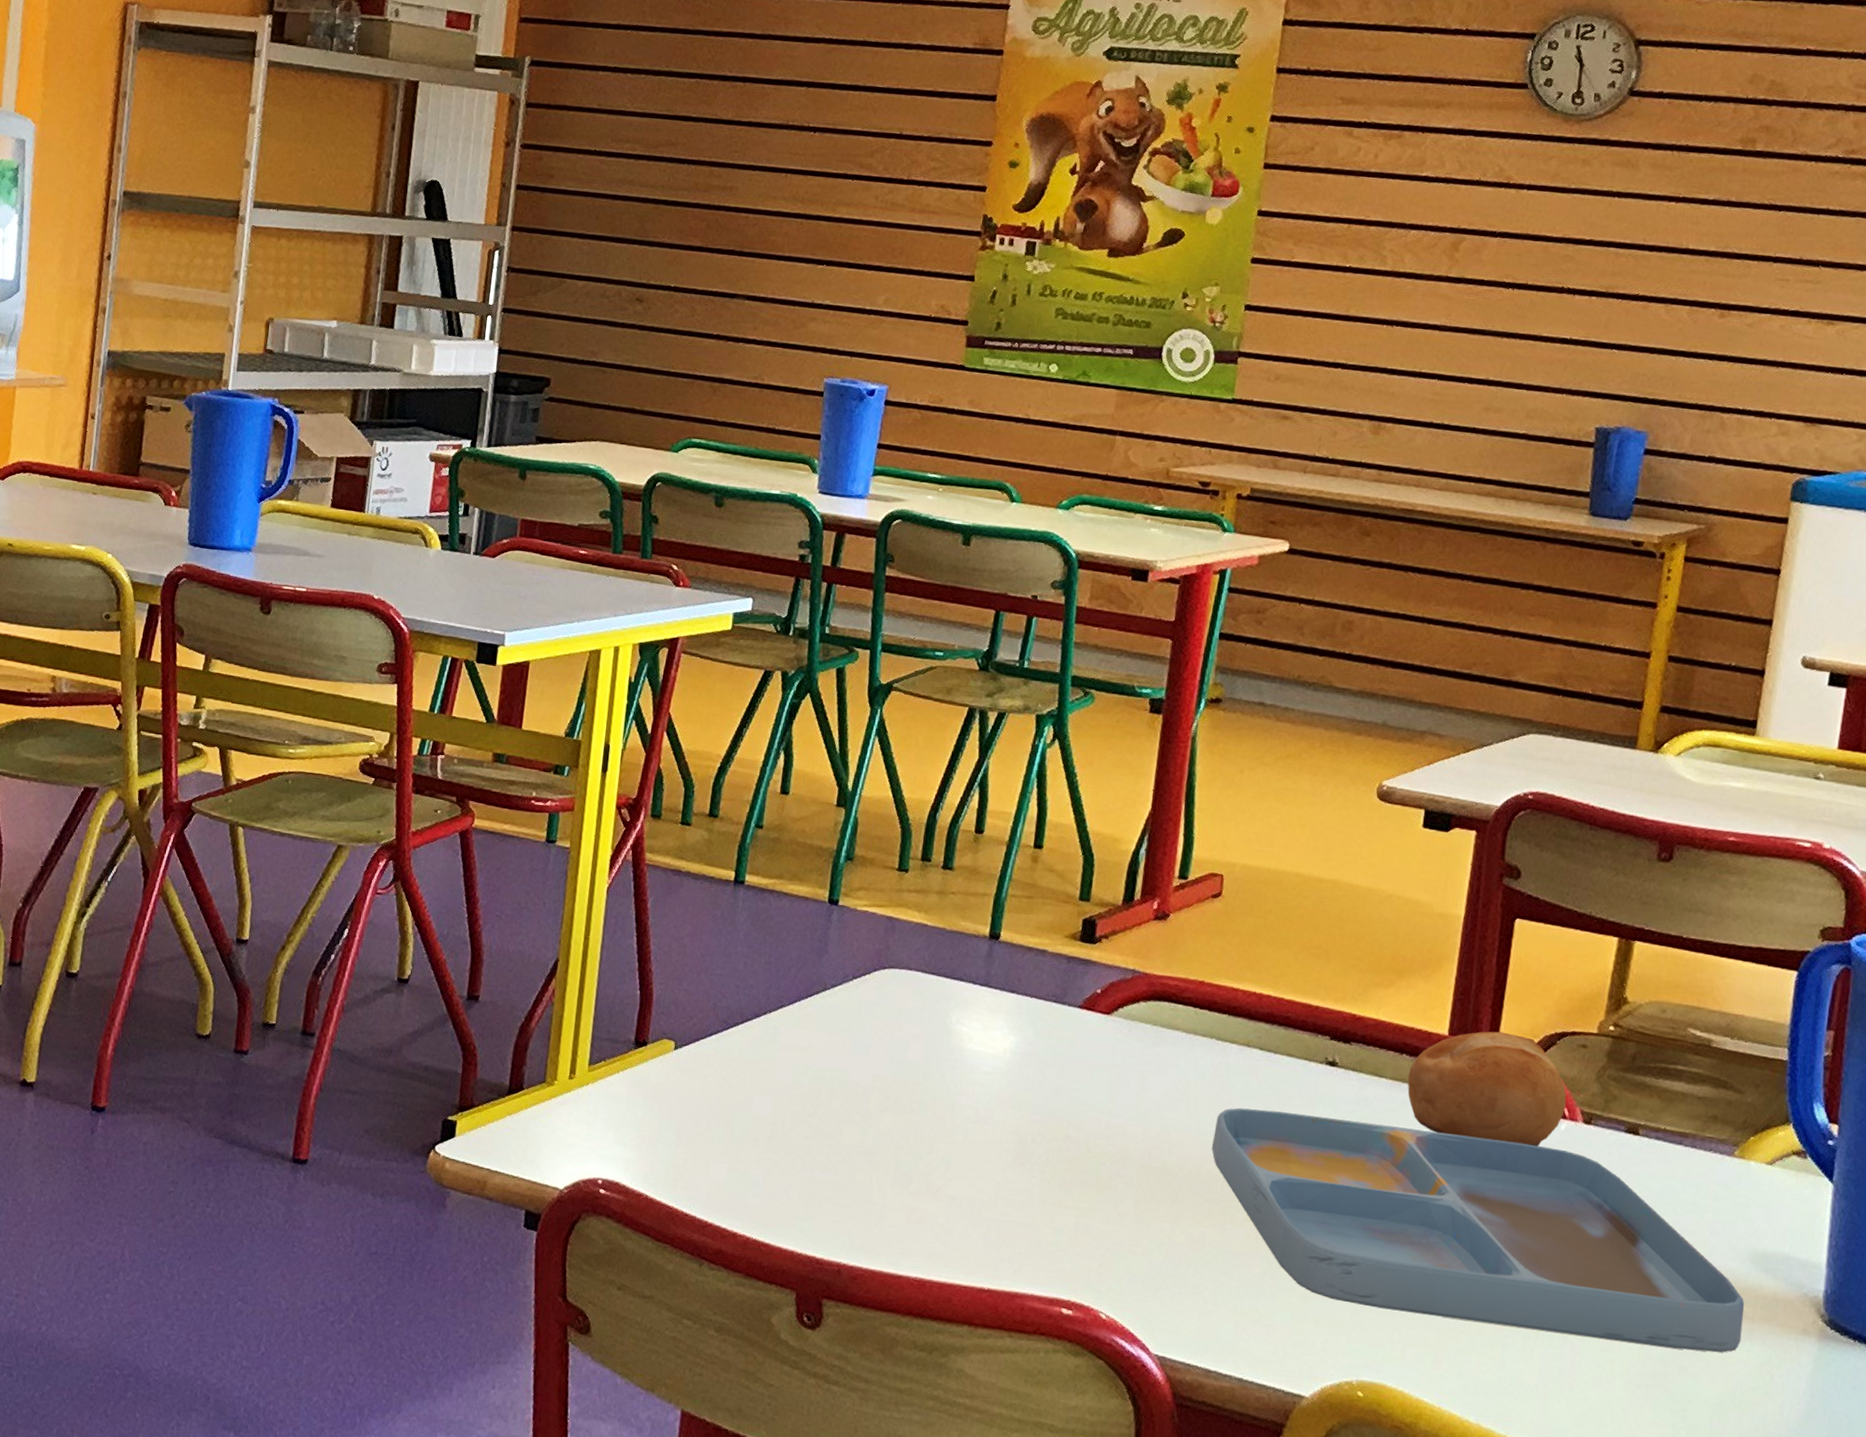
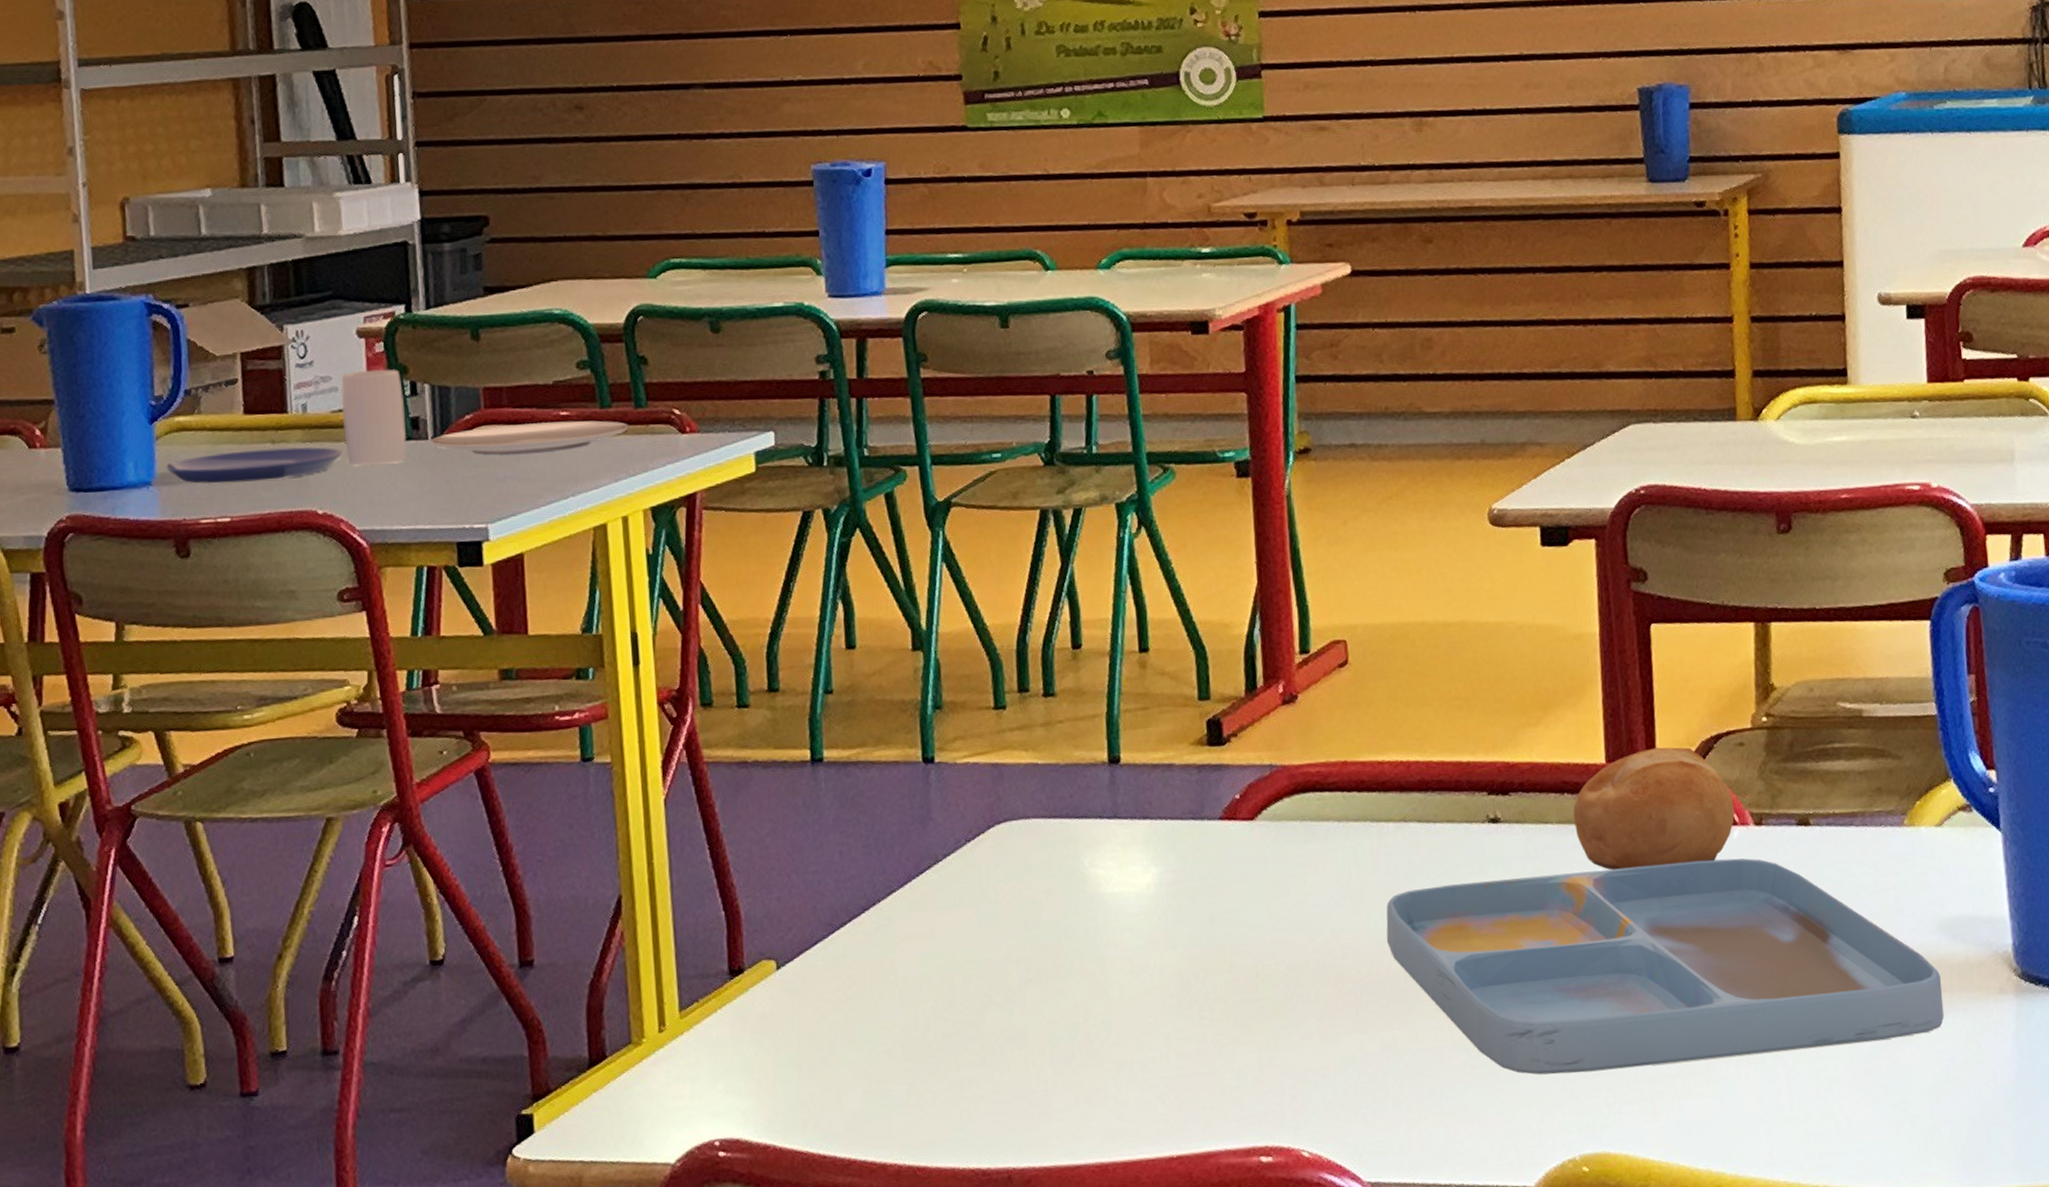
plate: none [264,534,402,565] -> present [166,447,343,484]
cup: none [404,488,458,568] -> present [341,369,407,466]
plate: none [471,551,634,583] -> present [430,420,629,456]

